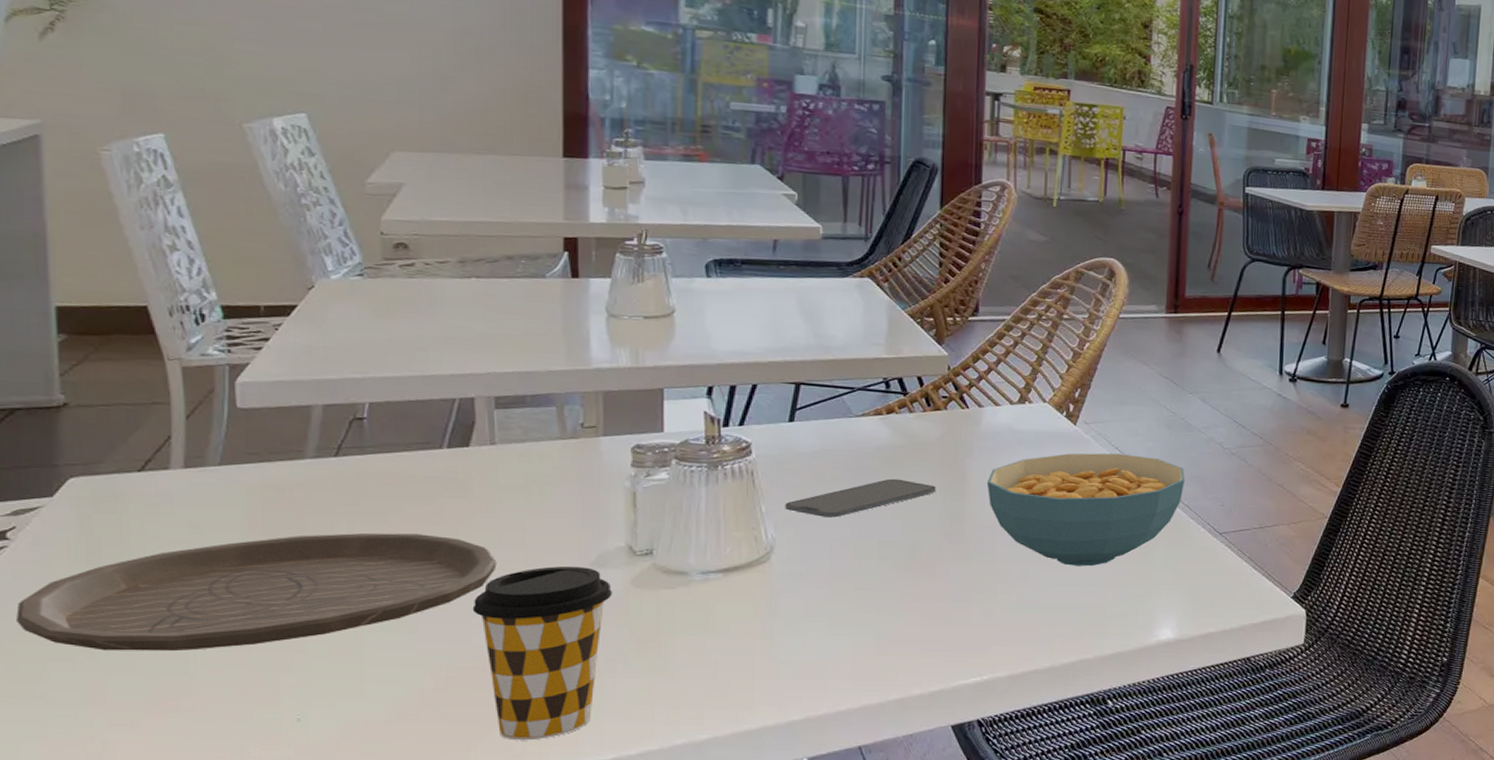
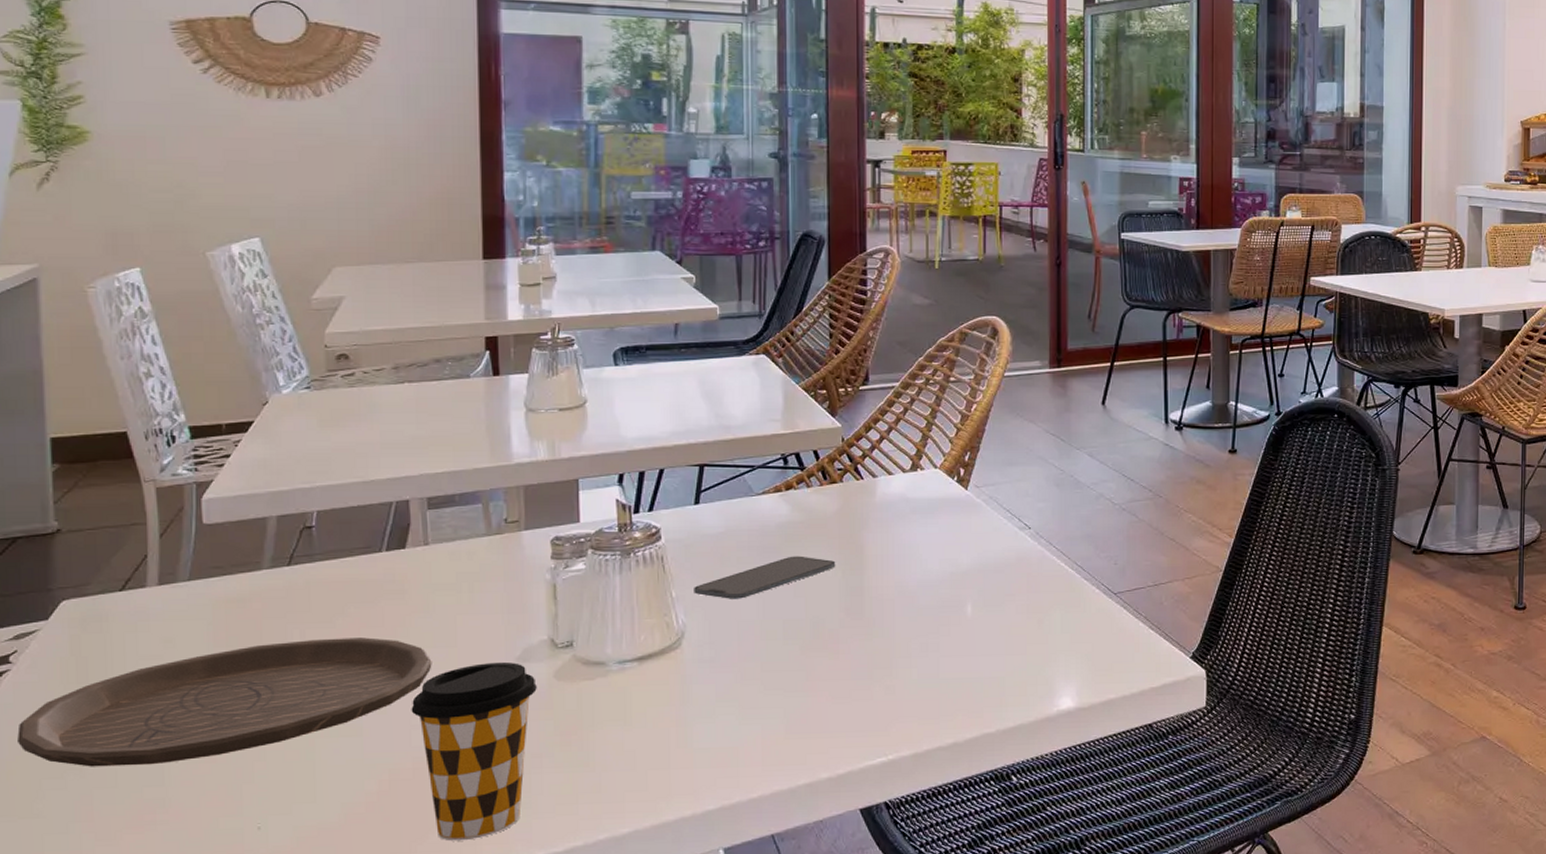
cereal bowl: present [986,453,1185,567] -> none [883,516,1077,636]

